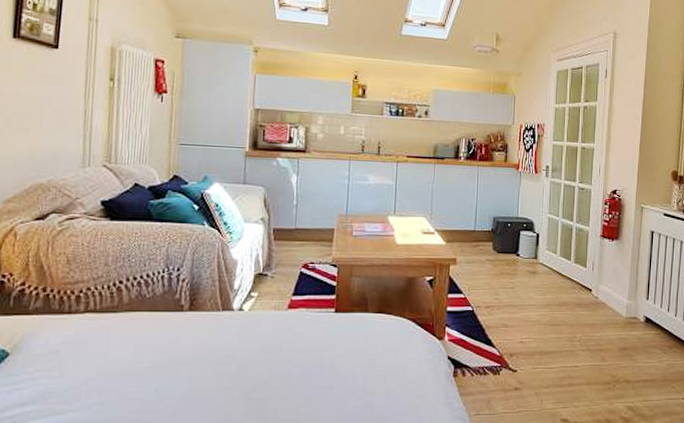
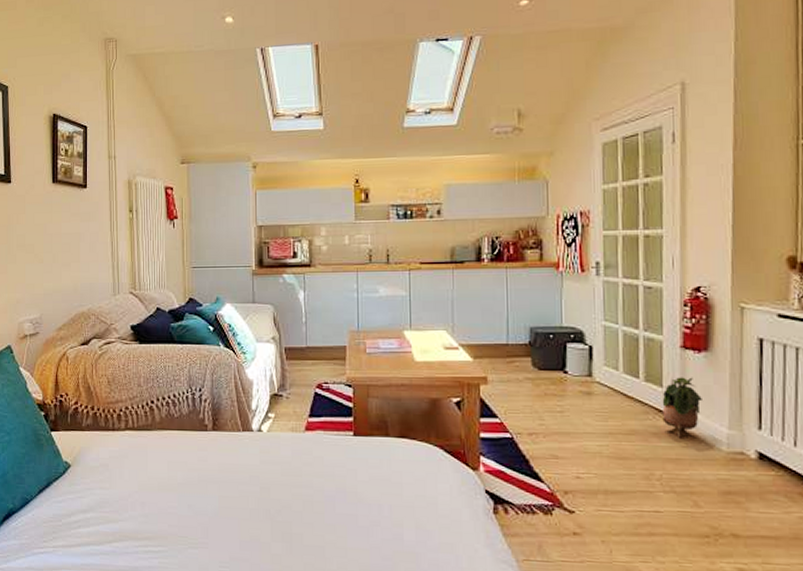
potted plant: none [585,259,612,308] -> present [662,377,702,438]

